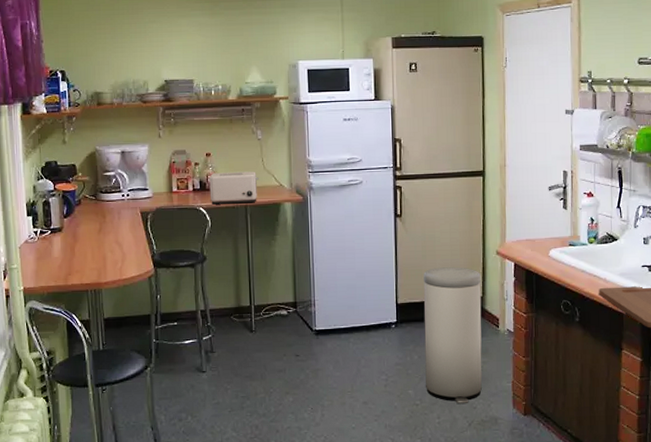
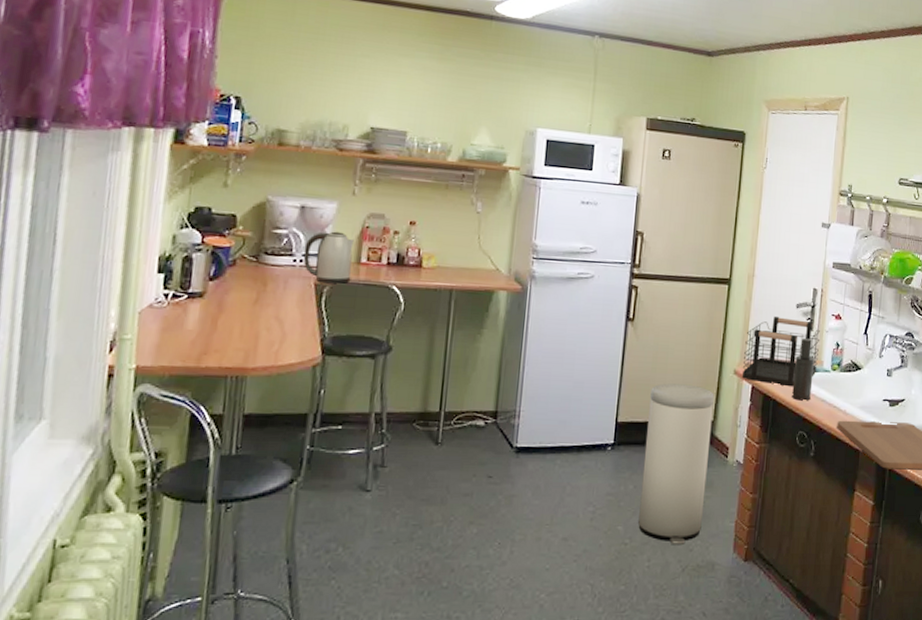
kettle: none [128,168,167,211] -> present [303,231,354,284]
toaster: present [209,171,259,205] -> none [407,245,472,288]
dish rack: none [503,199,575,262] -> present [741,316,820,387]
soap dispenser: none [552,216,572,273] -> present [792,337,814,401]

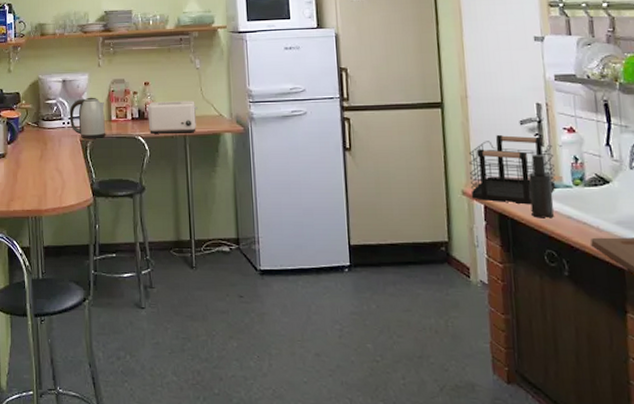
toaster: none [407,245,472,288] -> present [147,100,198,134]
pedal bin: present [638,383,714,544] -> none [378,207,454,364]

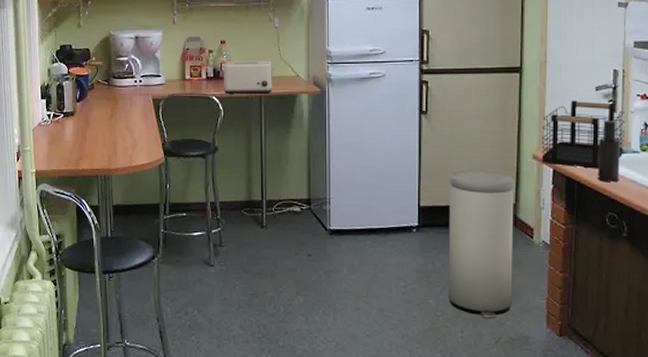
kettle: present [69,97,106,139] -> none [141,55,180,98]
pedal bin: none [378,207,454,364] -> present [448,170,514,318]

